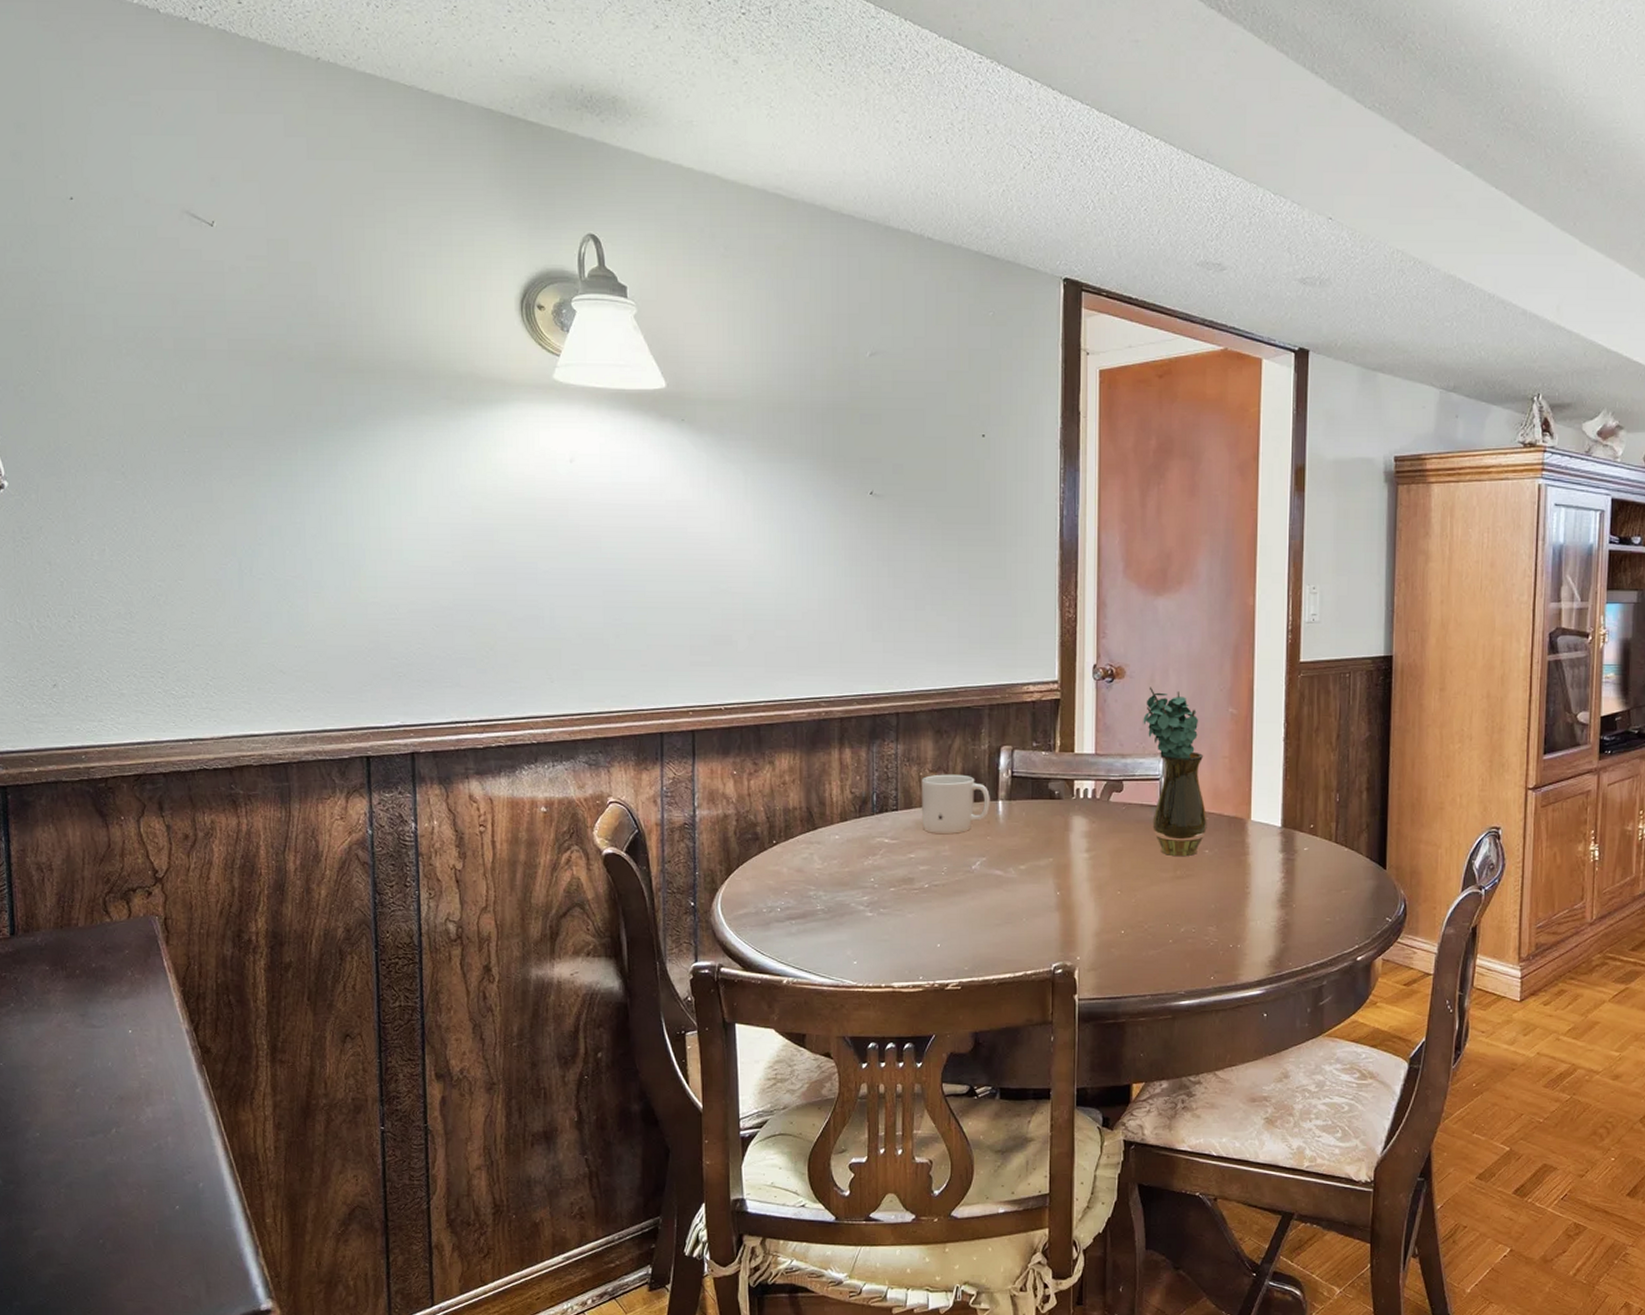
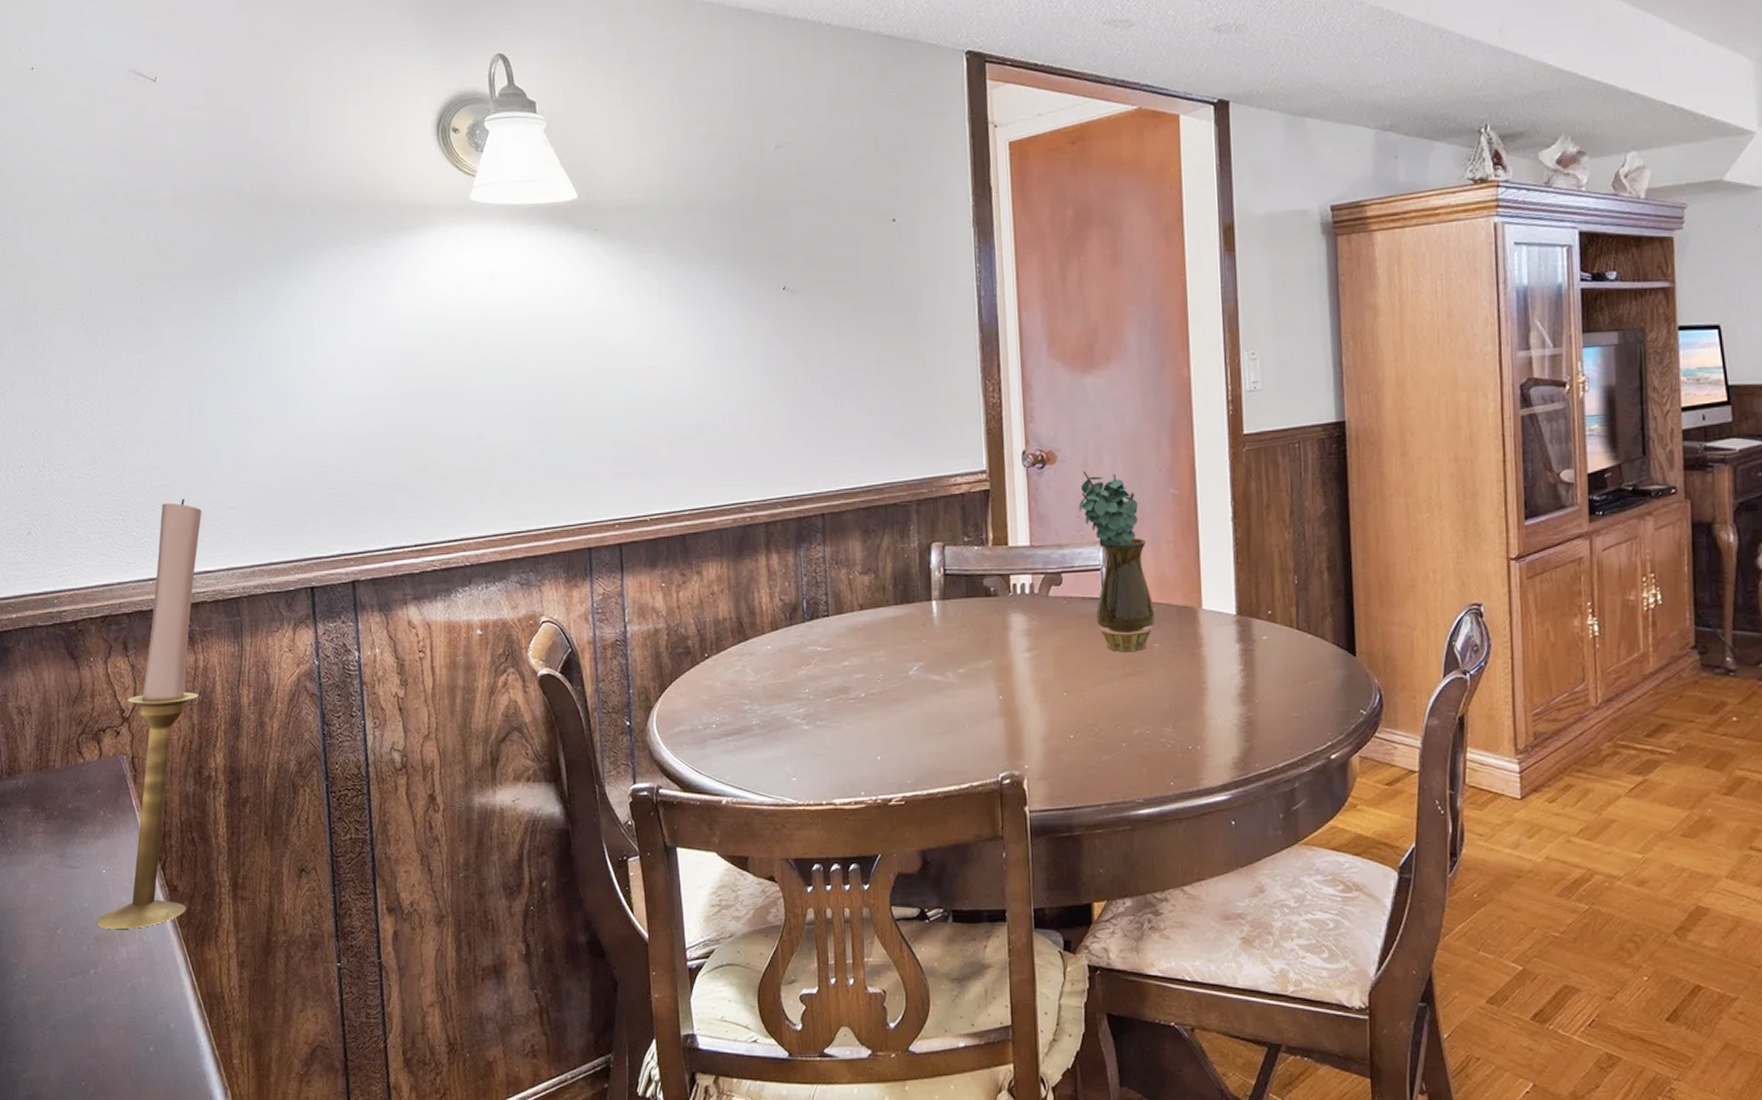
candlestick: none [120,659,250,1089] -> present [97,498,202,929]
mug: present [921,774,990,835] -> none [850,575,924,640]

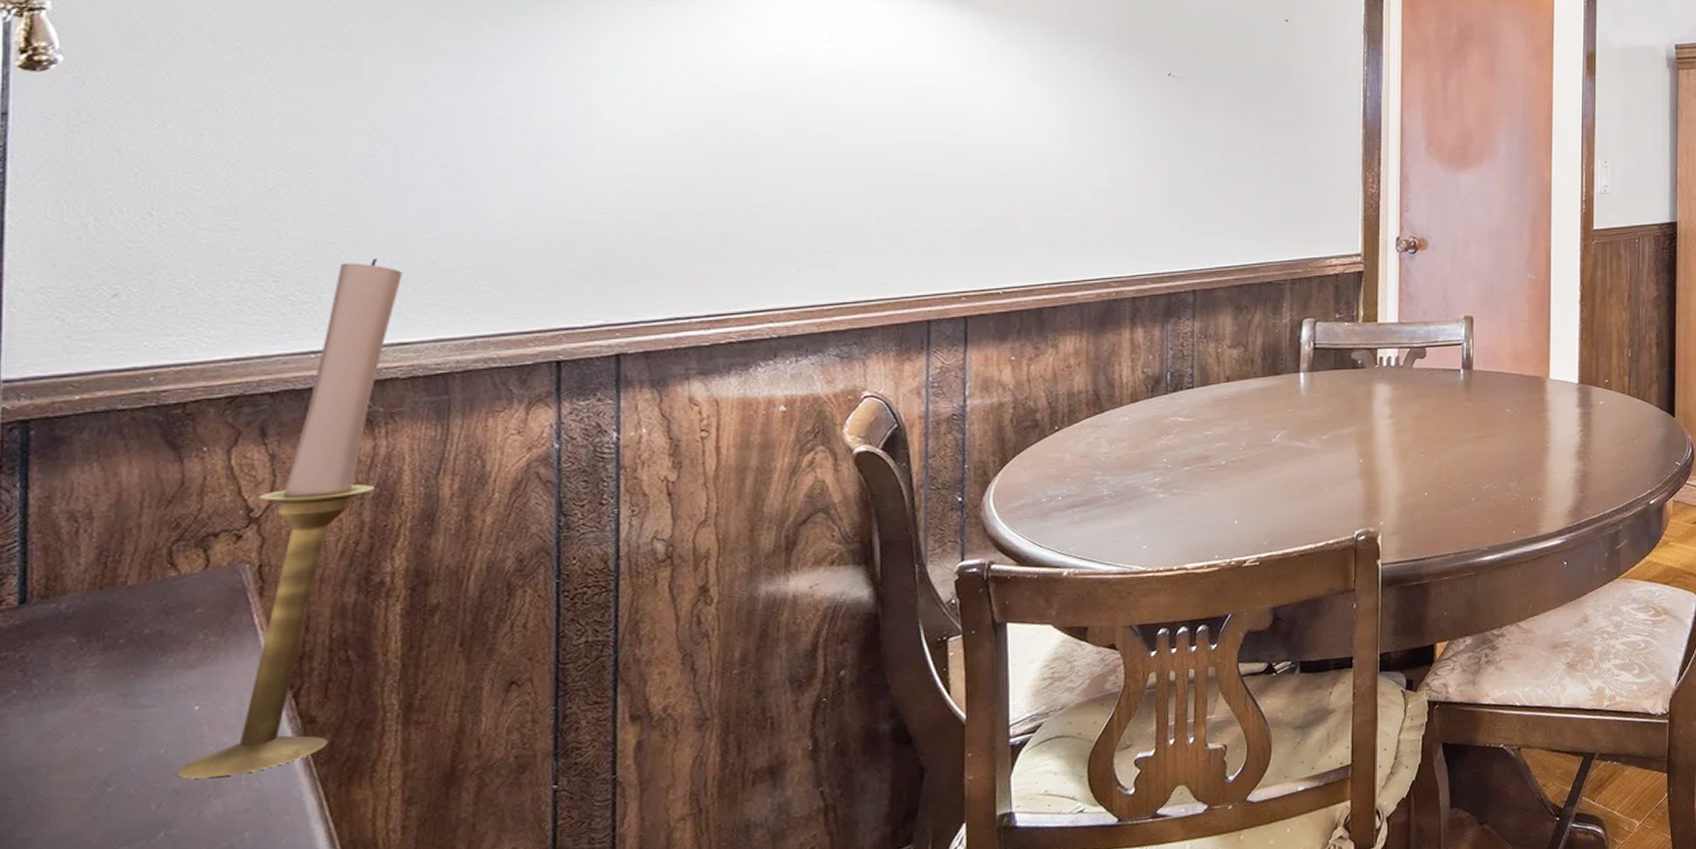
vase: present [1078,471,1155,652] -> none [1445,257,1508,417]

